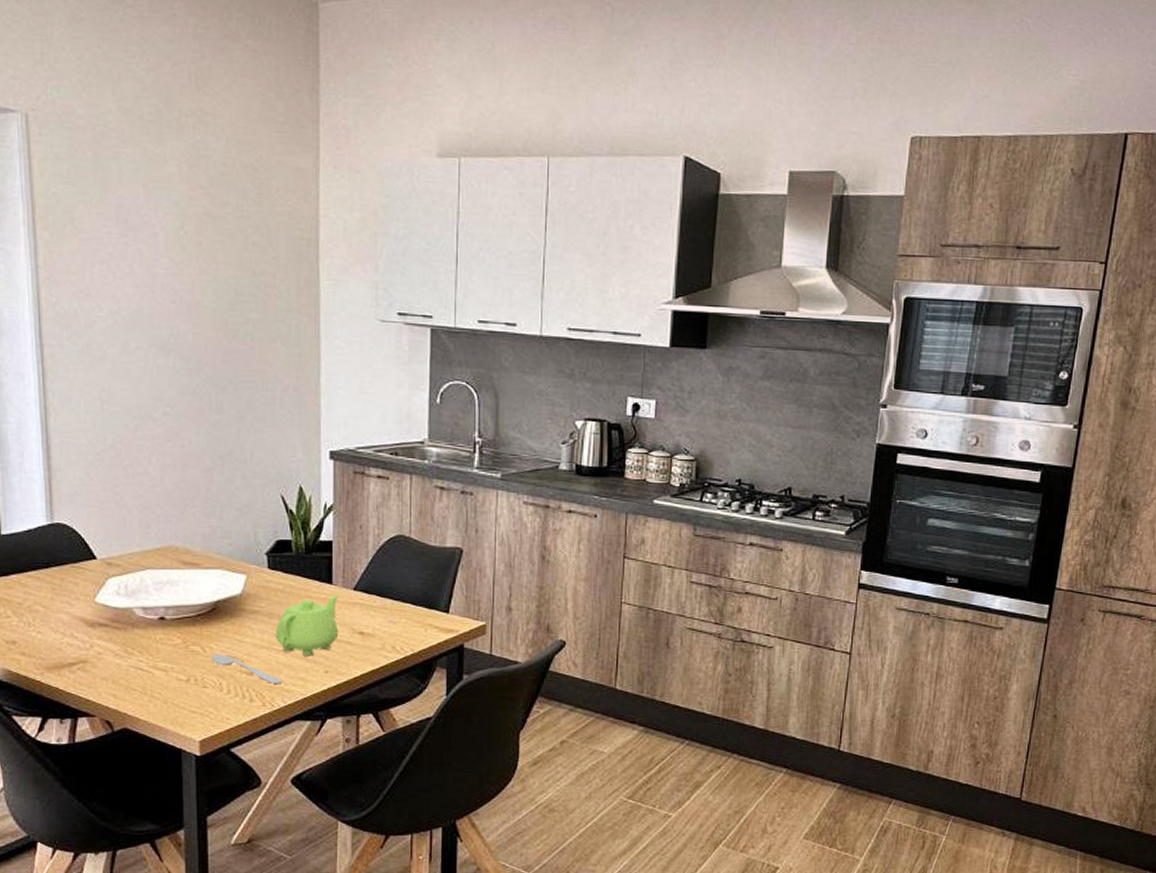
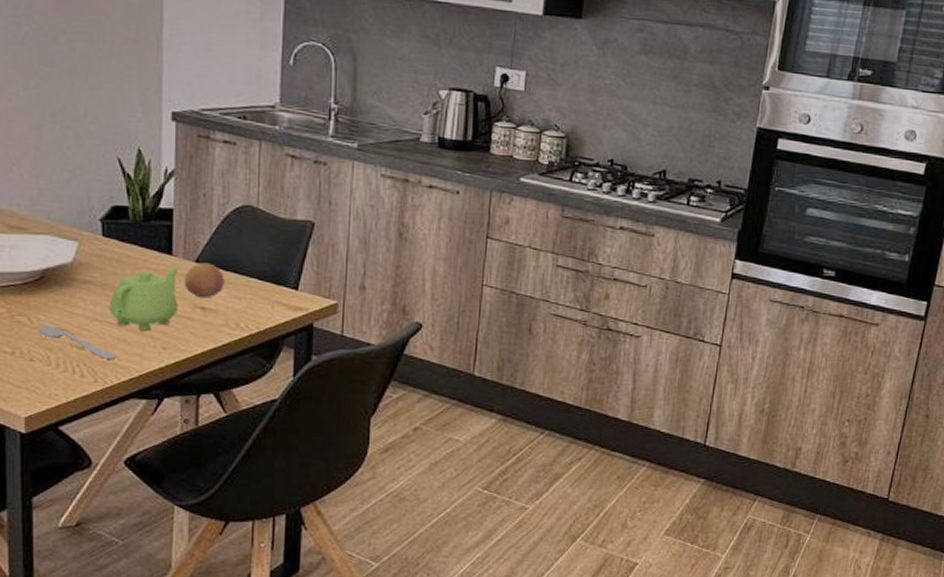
fruit: none [343,590,381,624] -> present [184,262,225,298]

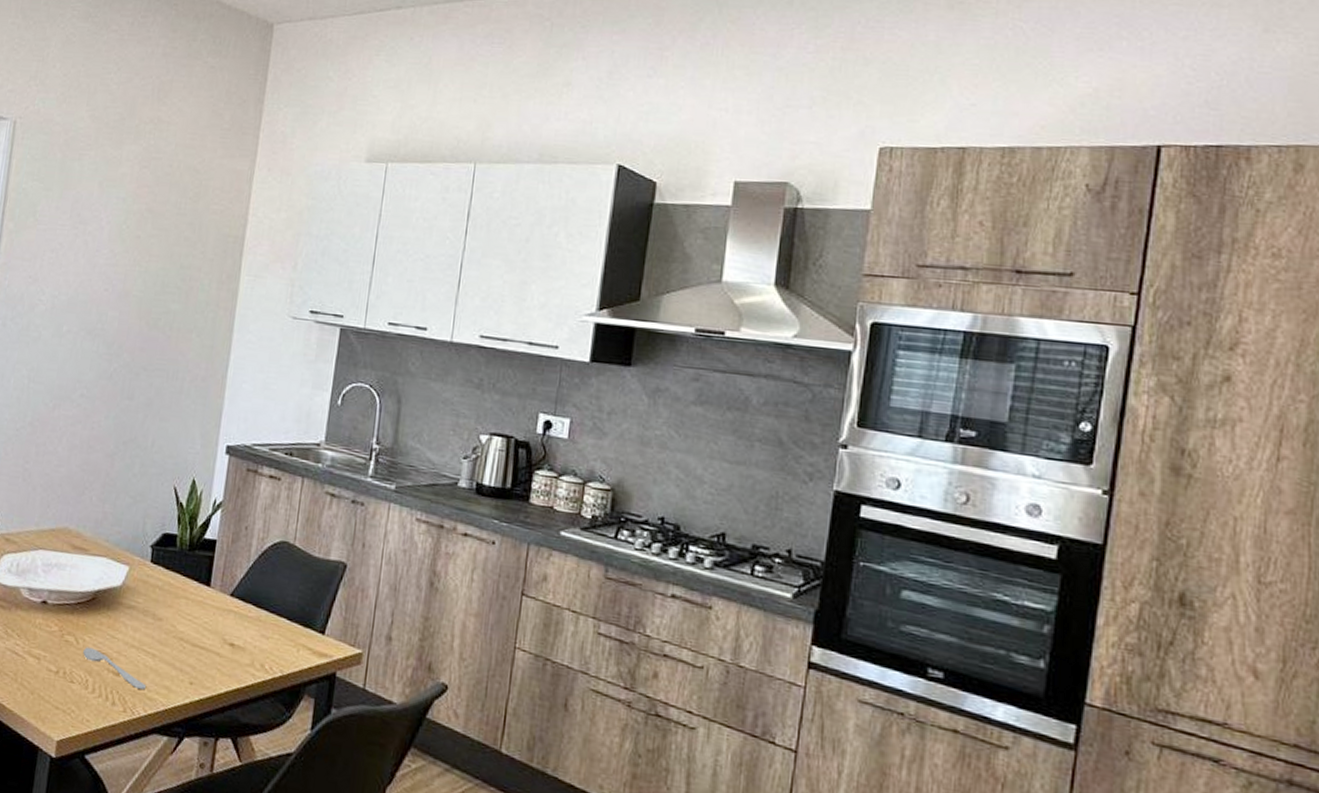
teapot: present [109,266,179,331] -> none [146,598,215,663]
fruit: present [184,262,225,298] -> none [217,597,256,635]

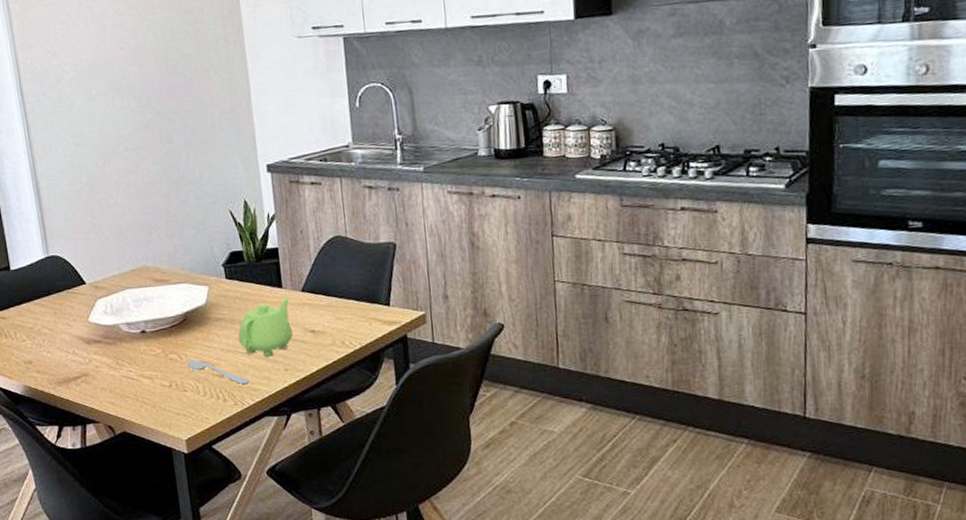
teapot: none [146,598,215,663] -> present [238,297,293,357]

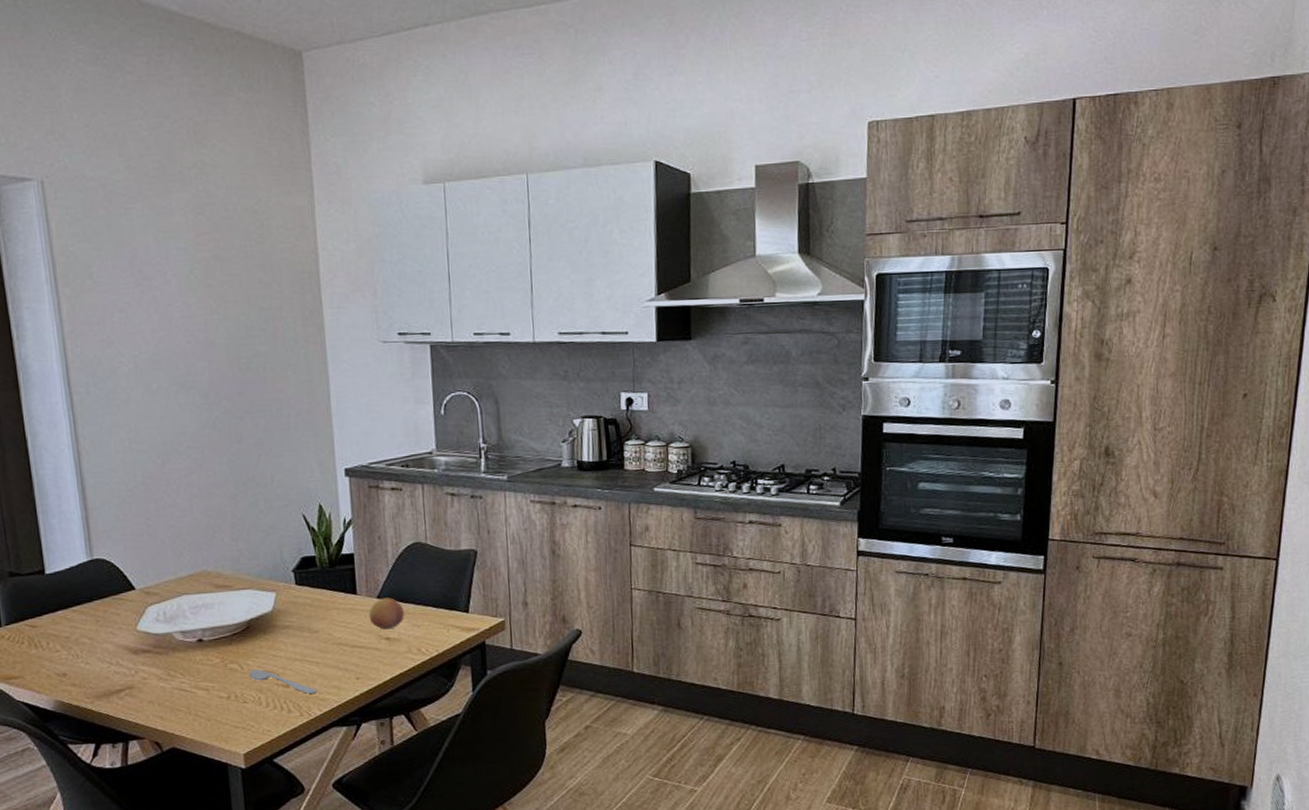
teapot: present [238,297,293,357] -> none [306,603,367,665]
fruit: none [294,291,328,323] -> present [369,597,405,630]

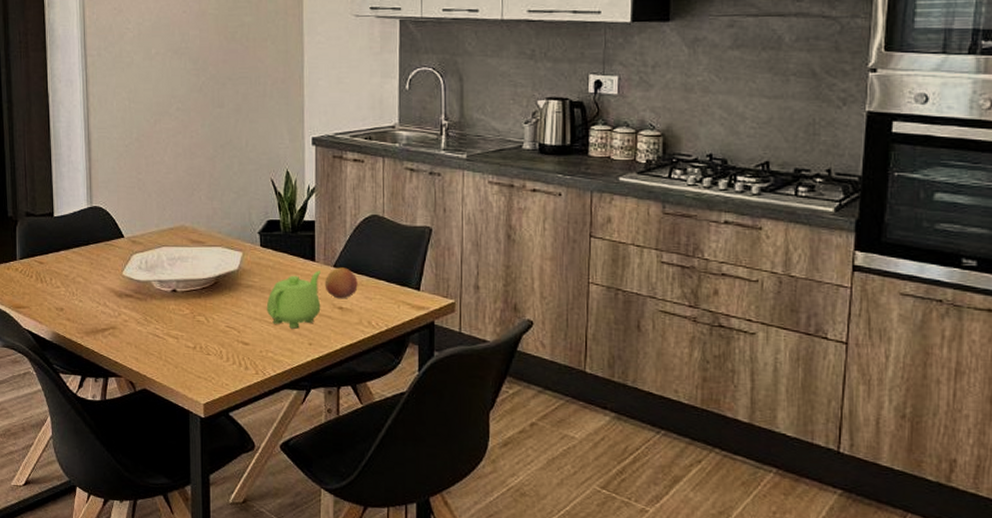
spoon: present [249,669,316,694] -> none [214,324,272,354]
teapot: none [306,603,367,665] -> present [266,271,321,329]

